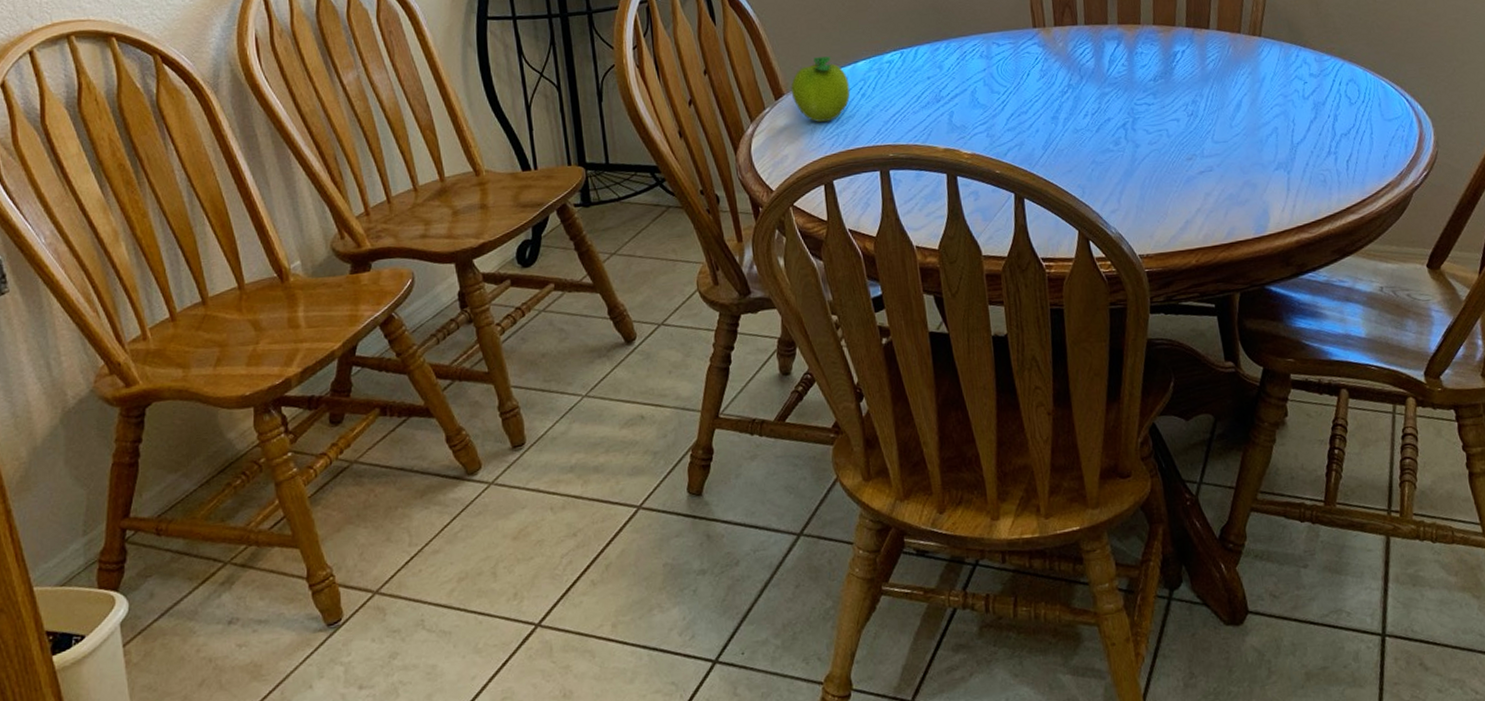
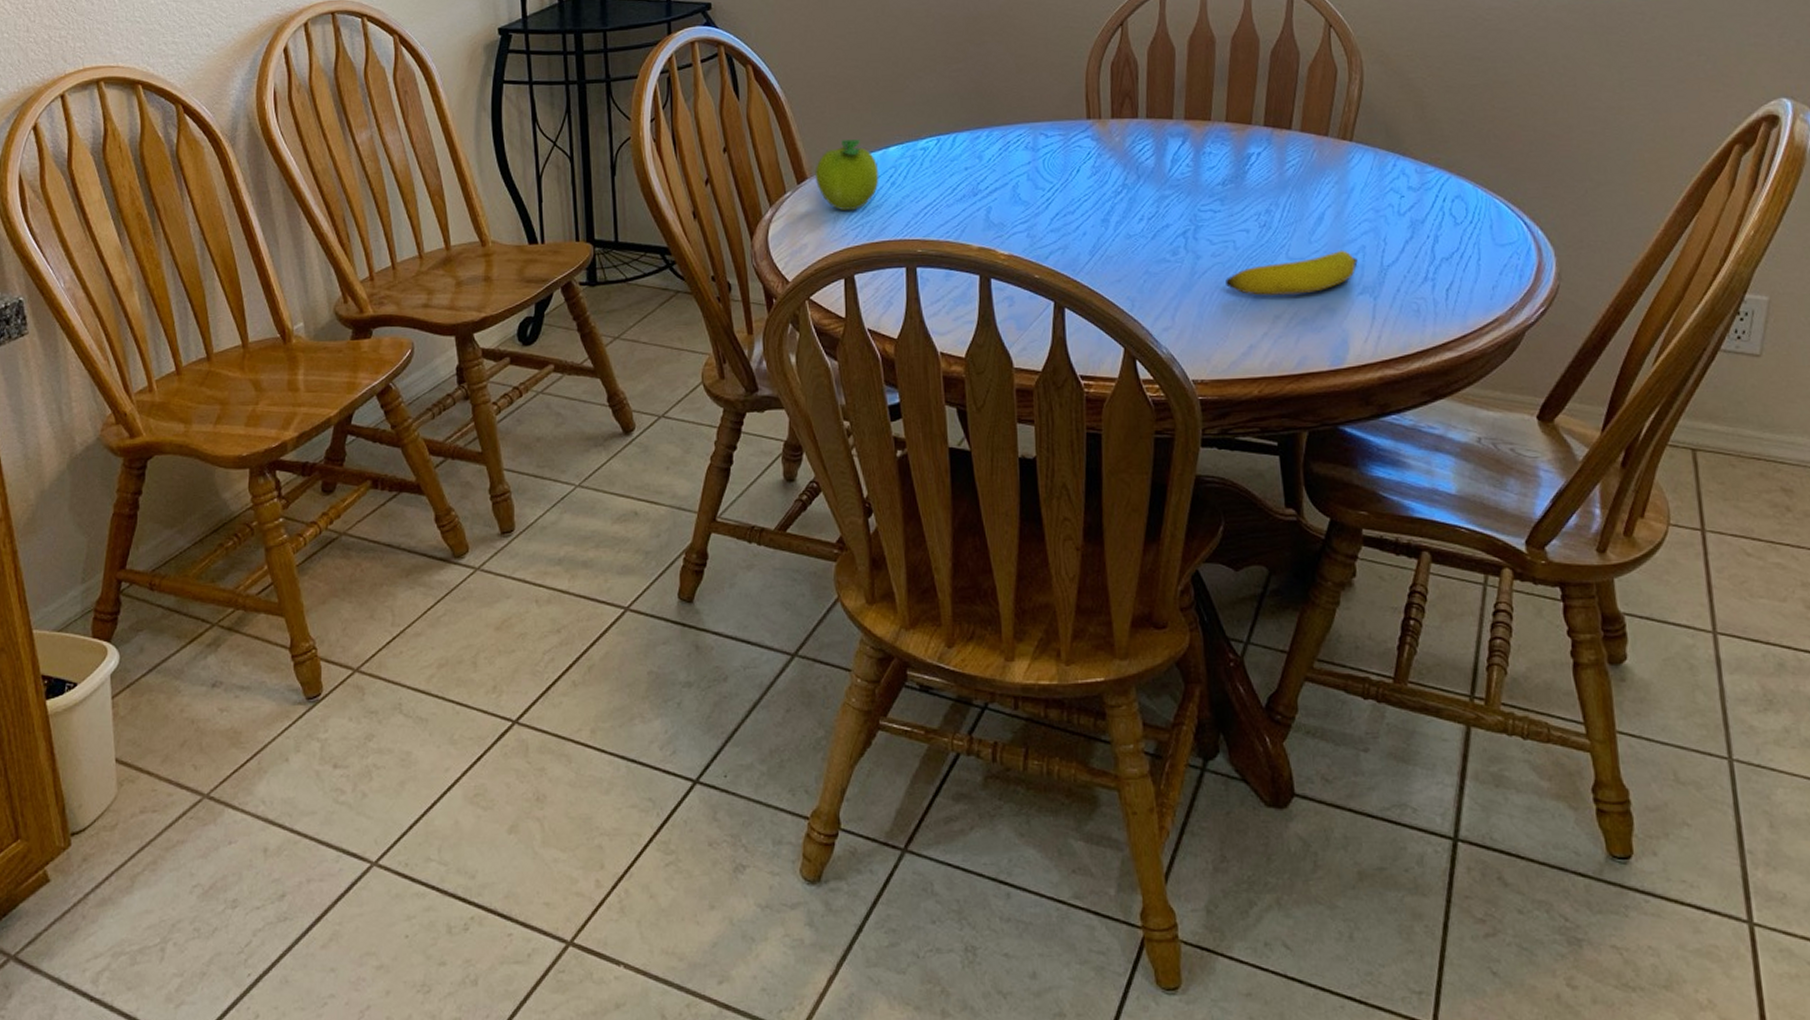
banana: none [1162,132,1272,177] -> present [1226,250,1358,296]

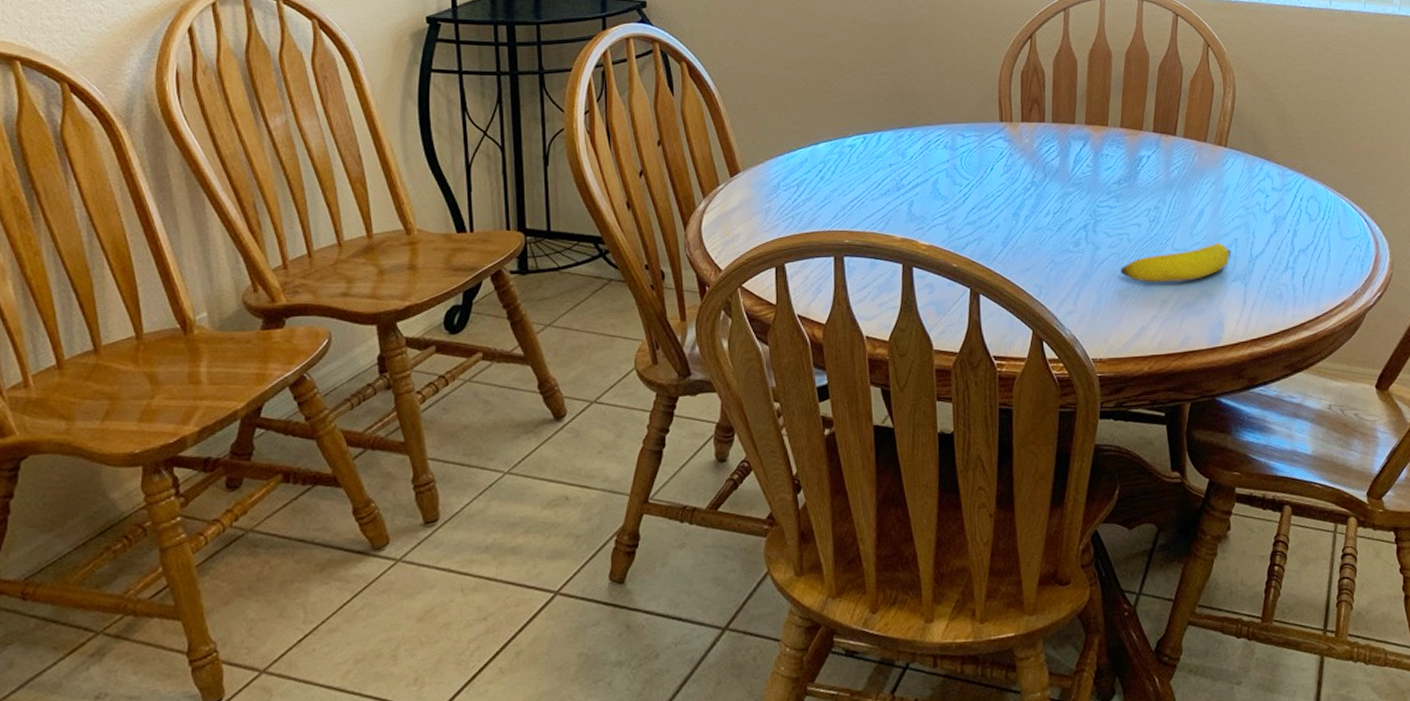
fruit: present [814,139,879,211] -> none [747,136,809,204]

